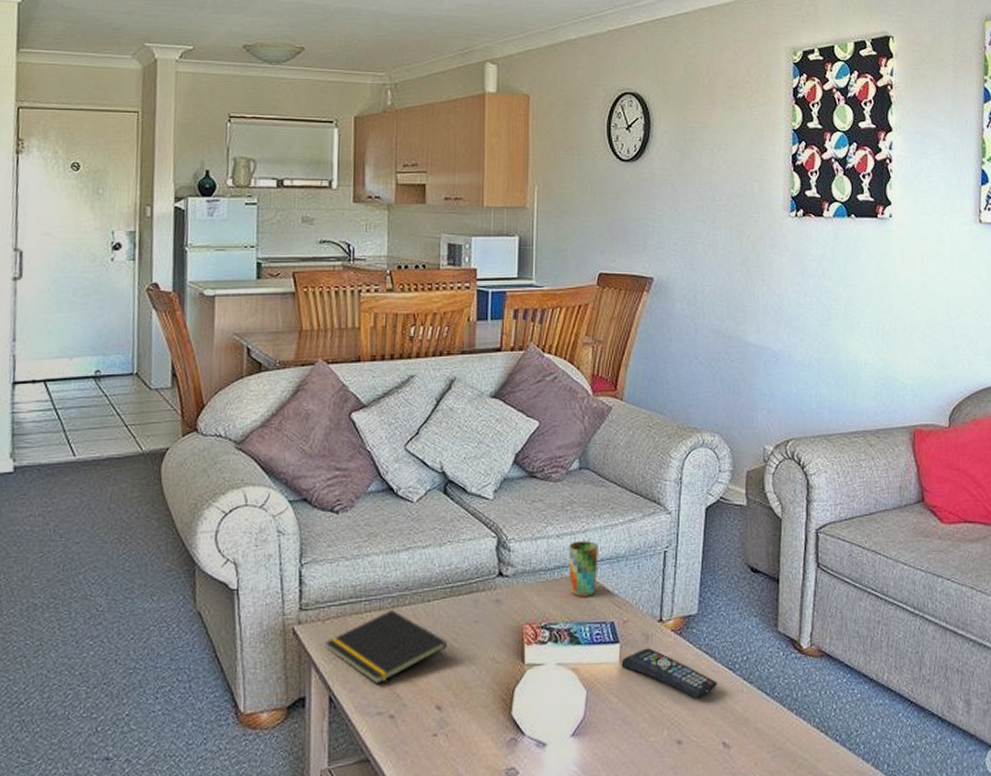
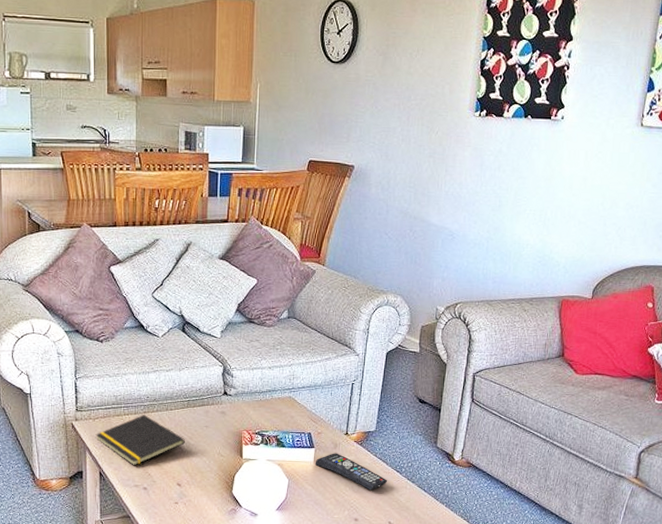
cup: present [569,541,598,598] -> none [277,372,301,414]

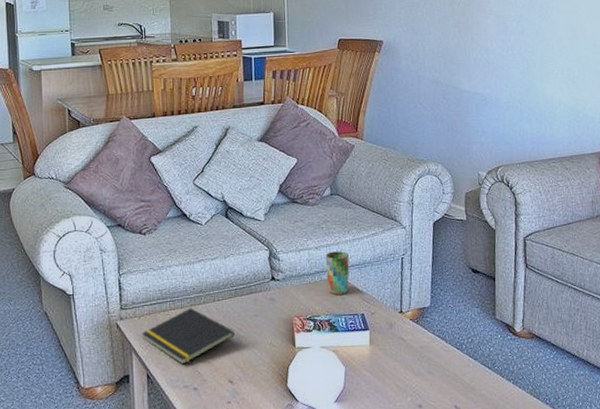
cup: none [277,372,301,414] -> present [325,251,350,296]
remote control: present [315,453,388,491] -> none [371,333,449,372]

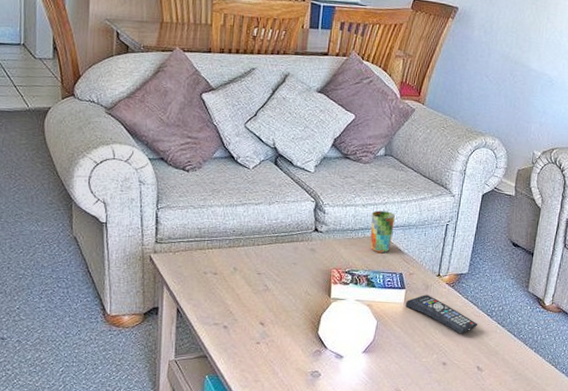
notepad: present [141,308,234,365] -> none [175,249,271,303]
remote control: none [371,333,449,372] -> present [405,294,478,334]

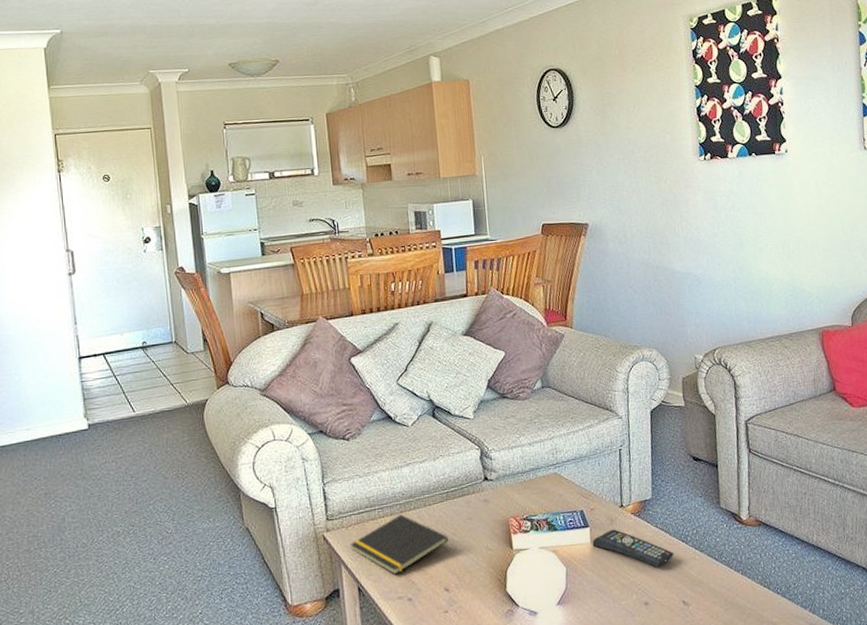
notepad: none [175,249,271,303] -> present [349,514,448,575]
cup: present [370,210,395,254] -> none [539,446,566,493]

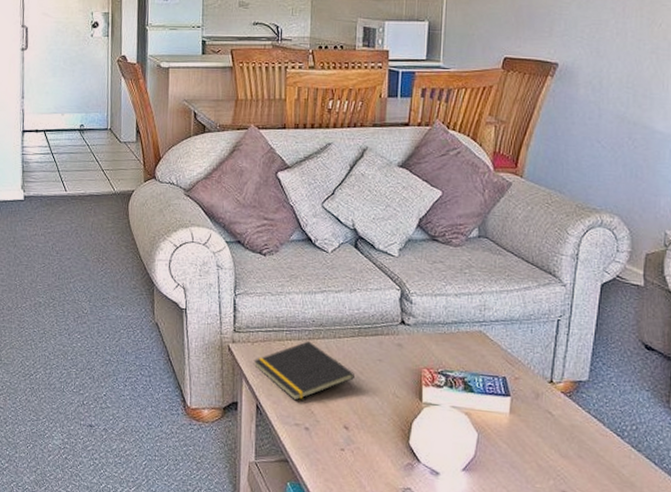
remote control: present [592,529,674,567] -> none [511,404,606,457]

